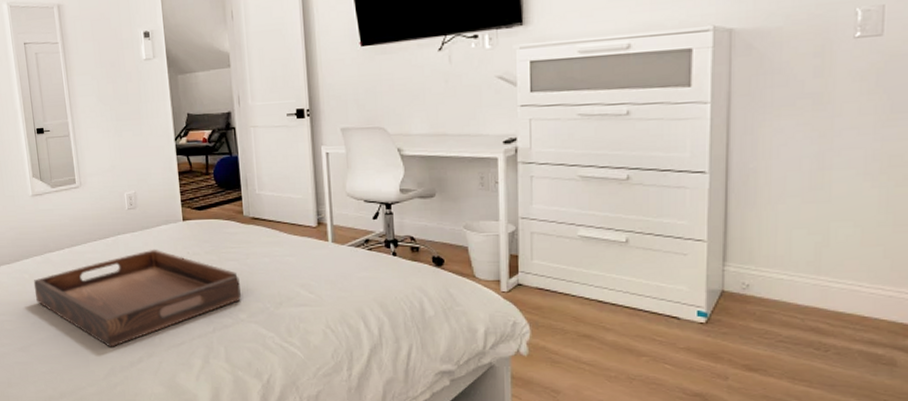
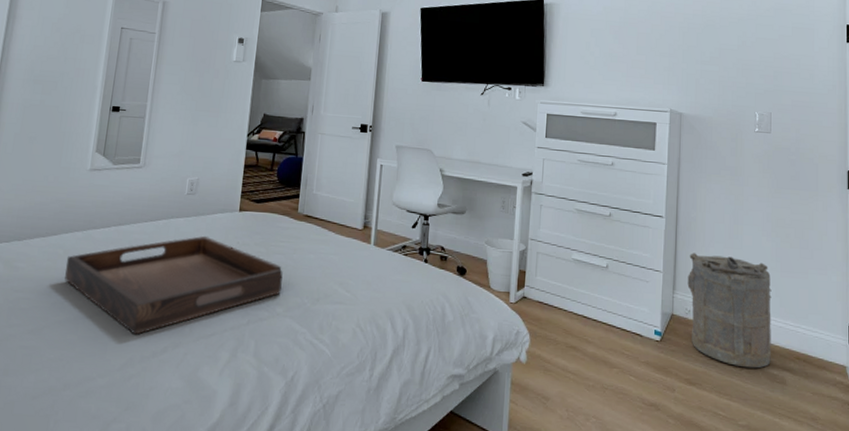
laundry hamper: none [744,213,878,349] -> present [687,253,772,369]

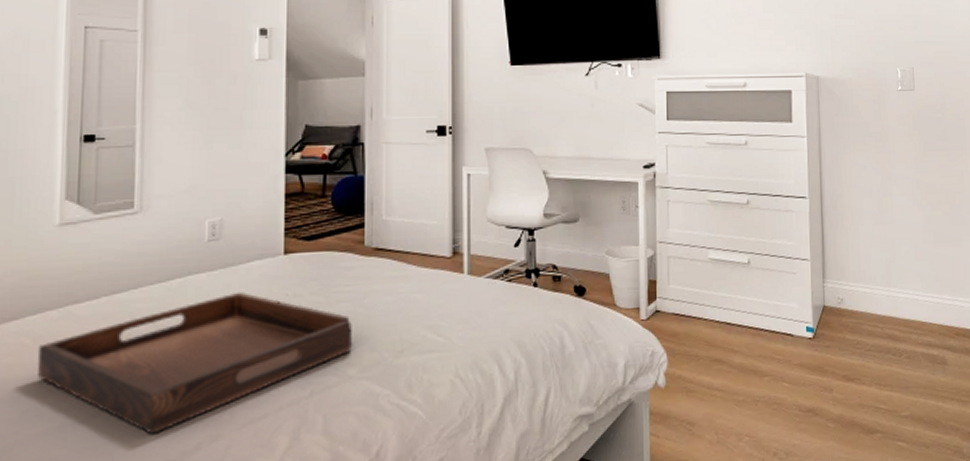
laundry hamper: present [687,253,772,369] -> none [837,233,930,353]

